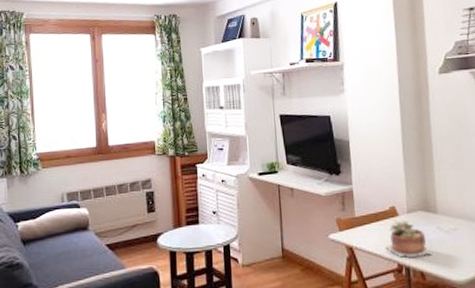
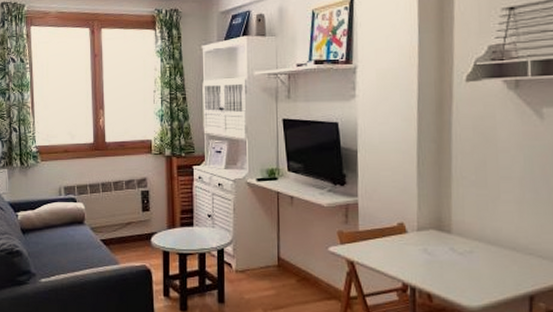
succulent plant: present [385,220,434,258] -> none [389,237,444,277]

